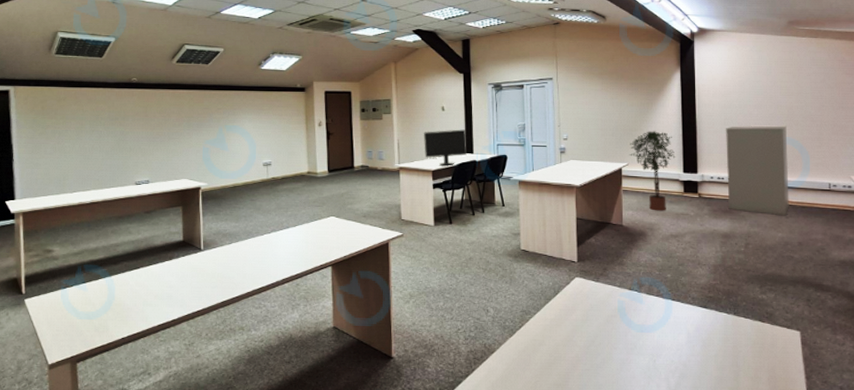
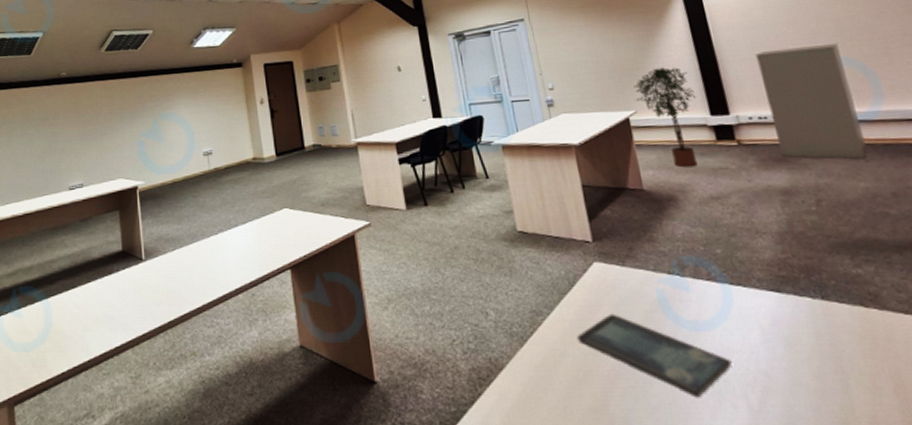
computer monitor: present [424,129,468,166] -> none [380,90,435,137]
tablet: none [554,316,662,378] -> present [577,313,732,396]

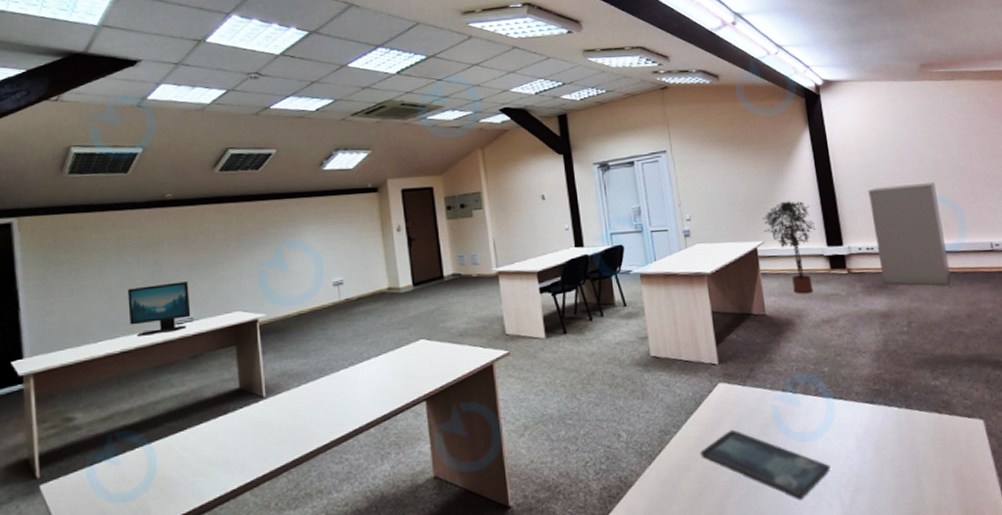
computer monitor: none [29,151,81,201] -> present [127,281,191,338]

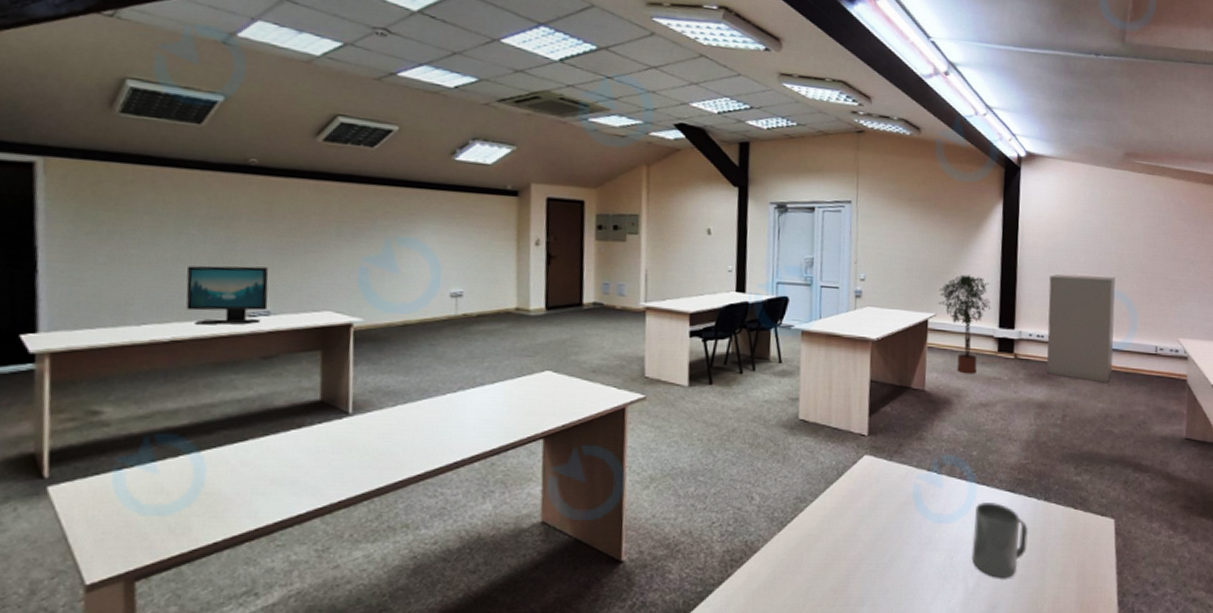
tablet: present [700,429,831,499] -> none [834,504,961,580]
mug: none [836,415,897,492] -> present [971,501,1029,579]

